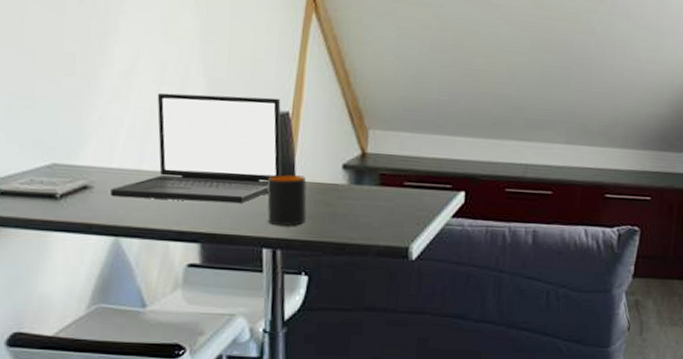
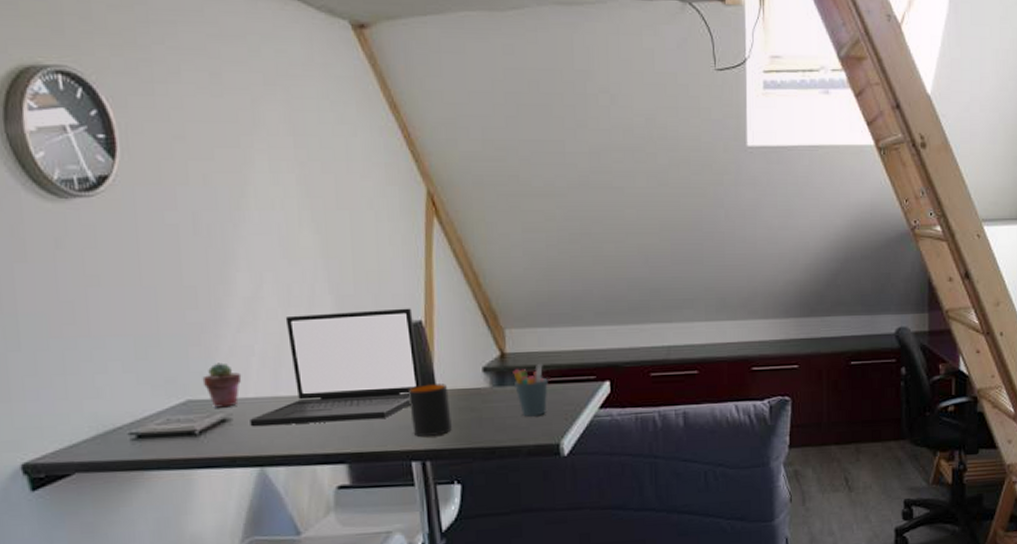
potted succulent: none [69,130,108,175] -> present [202,362,242,408]
pen holder: none [371,167,405,218] -> present [513,364,548,417]

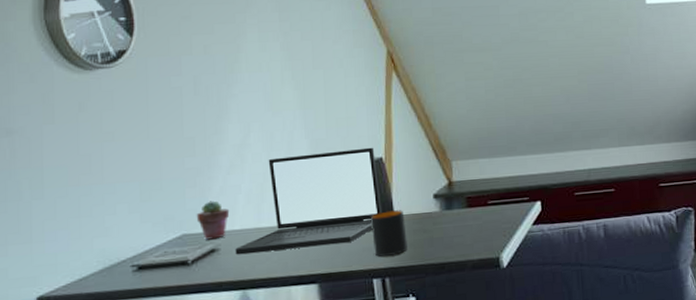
pen holder: present [513,364,548,417] -> none [459,189,489,235]

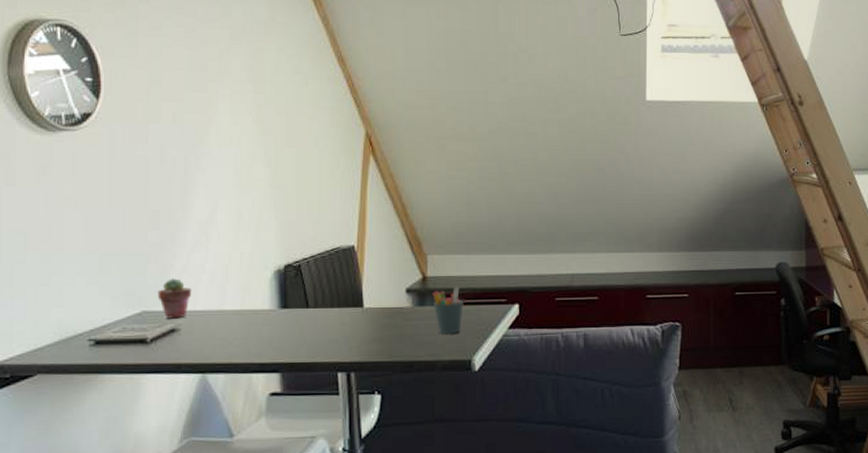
laptop: present [235,147,381,254] -> none [196,234,350,336]
mug: present [370,210,409,257] -> none [338,301,377,351]
pen holder: none [459,189,489,235] -> present [432,287,464,334]

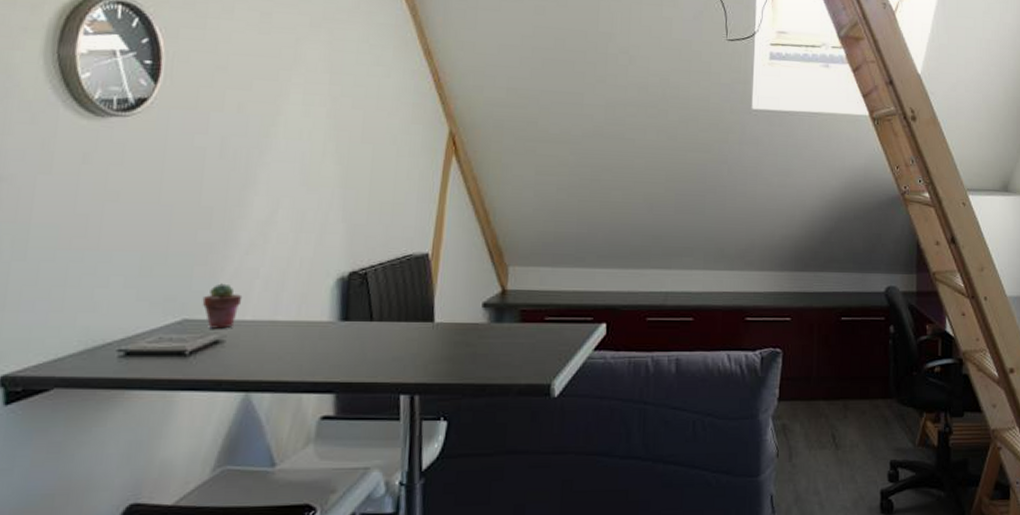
pen holder: present [432,287,464,334] -> none [512,303,546,355]

